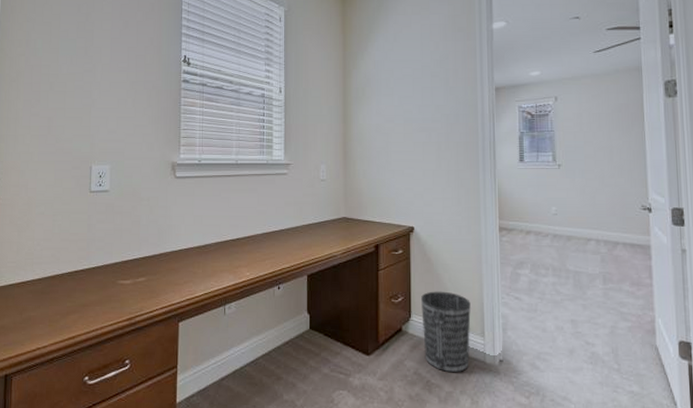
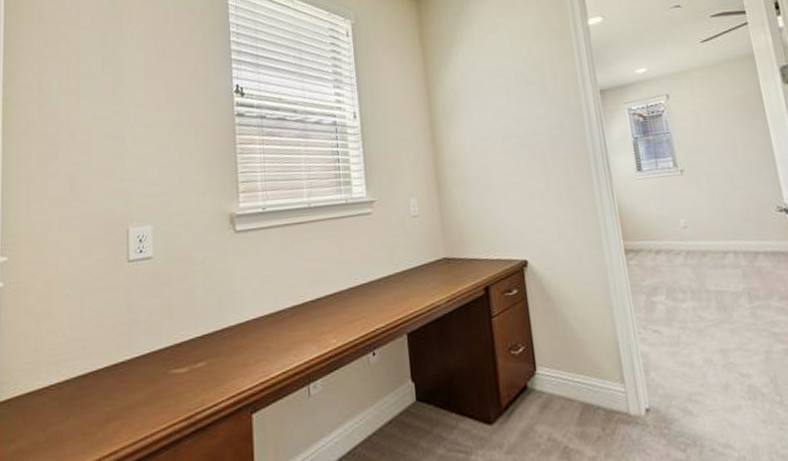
wastebasket: present [421,291,471,373] -> none [545,333,611,433]

